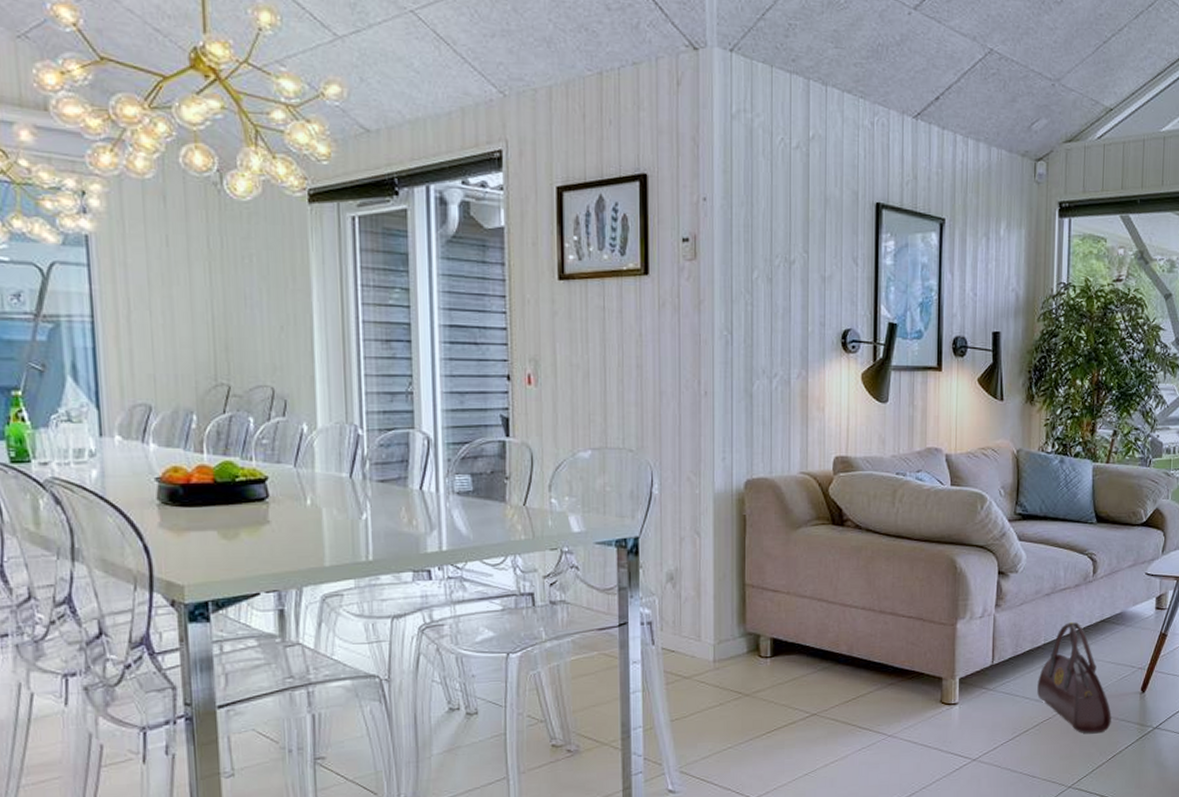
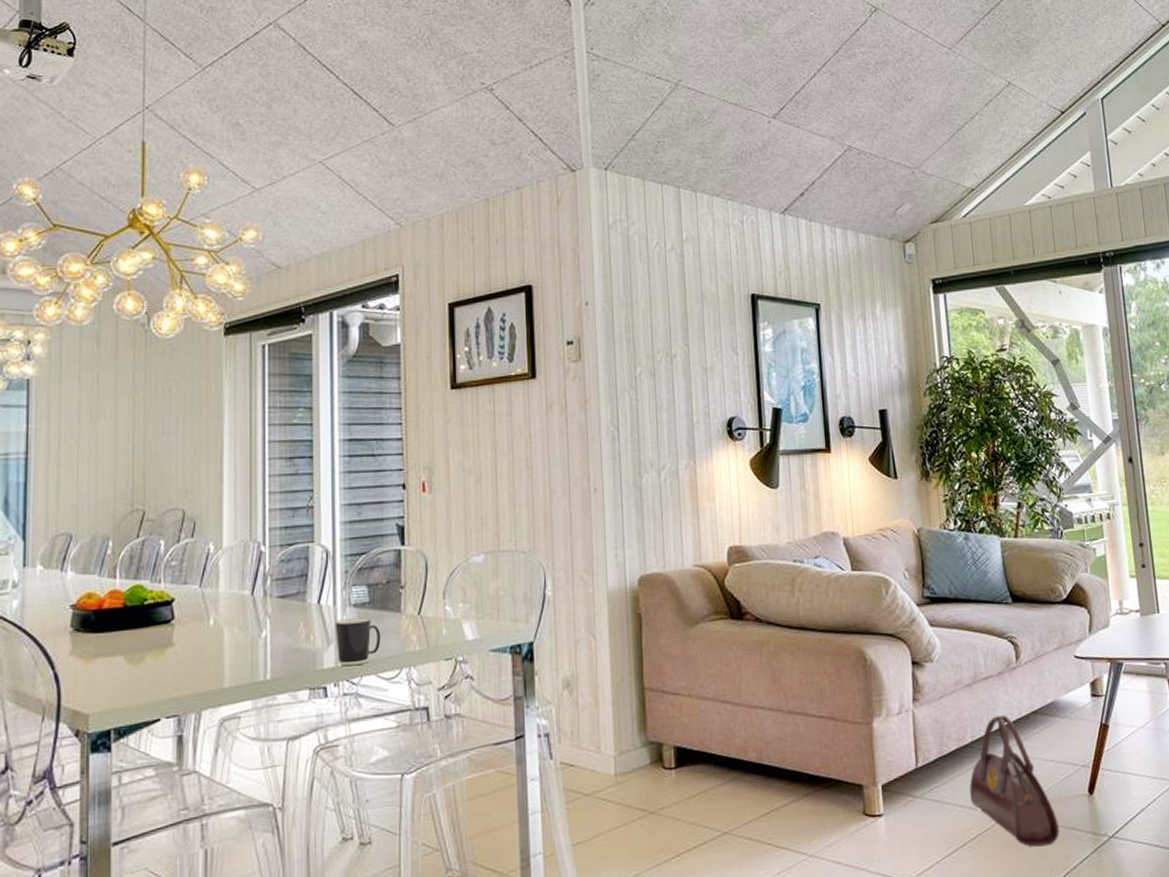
mug: none [438,505,486,552] -> present [335,617,381,667]

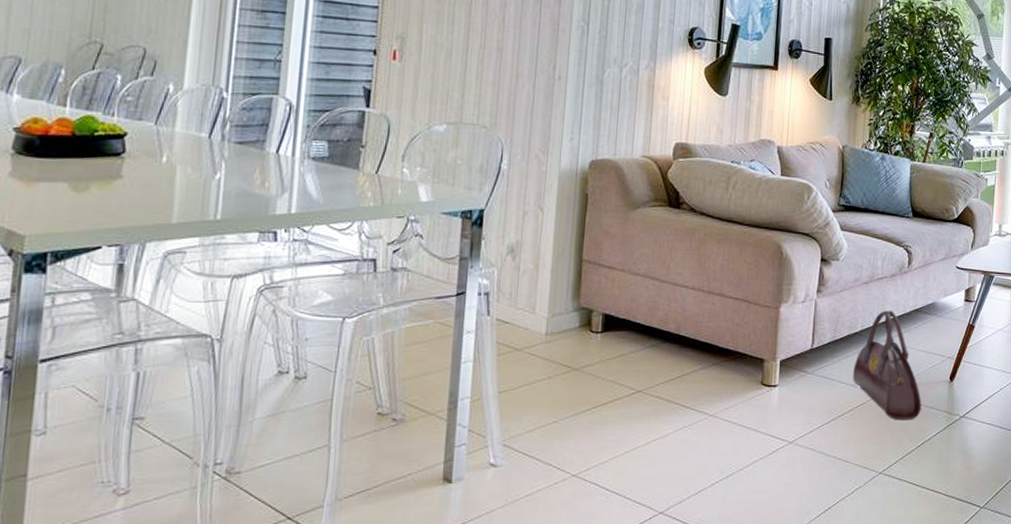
mug: present [335,617,381,667] -> none [290,169,337,215]

